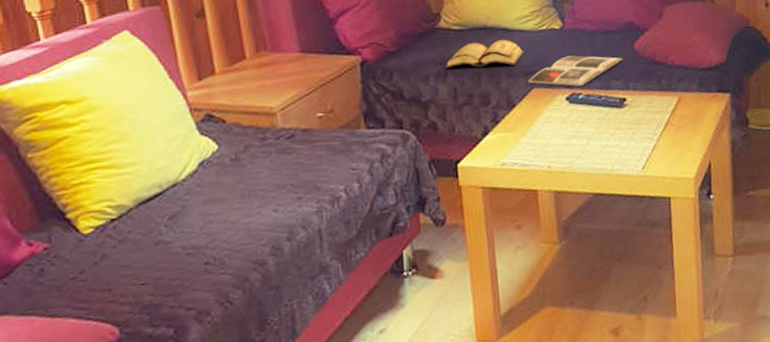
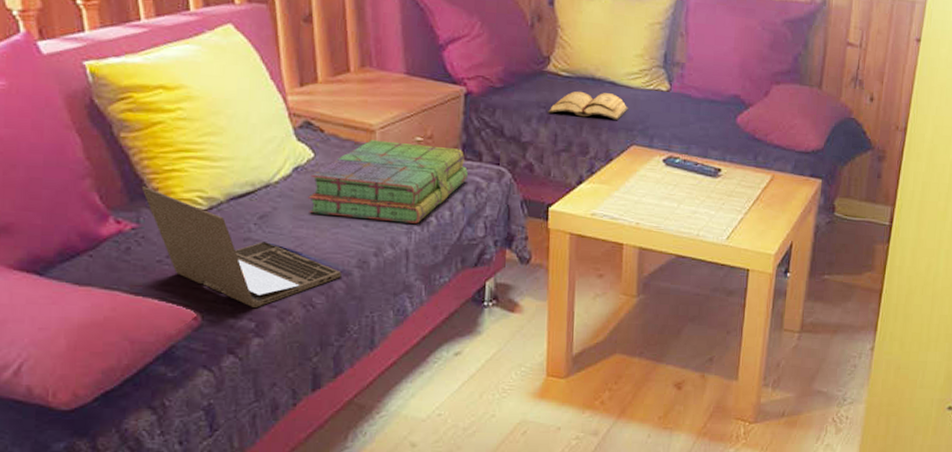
laptop: none [51,204,256,313] -> present [141,186,342,308]
stack of books: none [216,118,372,207] -> present [308,140,468,224]
magazine: present [528,55,623,87] -> none [628,119,724,152]

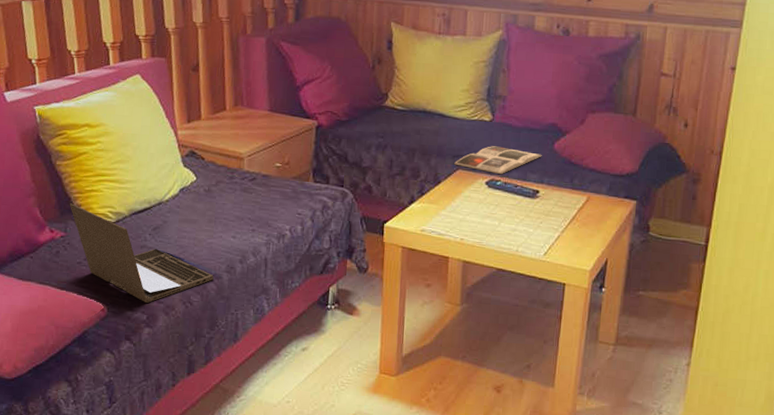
stack of books: present [308,140,468,224] -> none [190,166,317,236]
diary: present [547,91,628,121] -> none [384,122,455,148]
magazine: none [628,119,724,152] -> present [454,146,542,175]

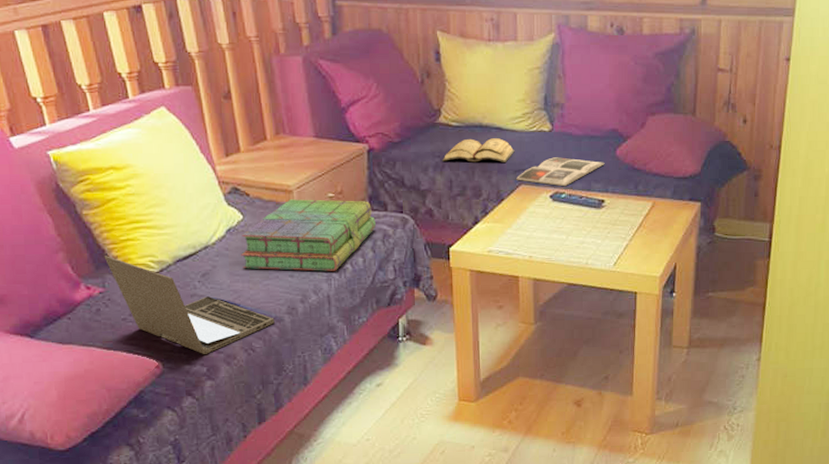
stack of books: none [190,166,317,236] -> present [241,199,376,271]
diary: none [384,122,455,148] -> present [441,138,515,164]

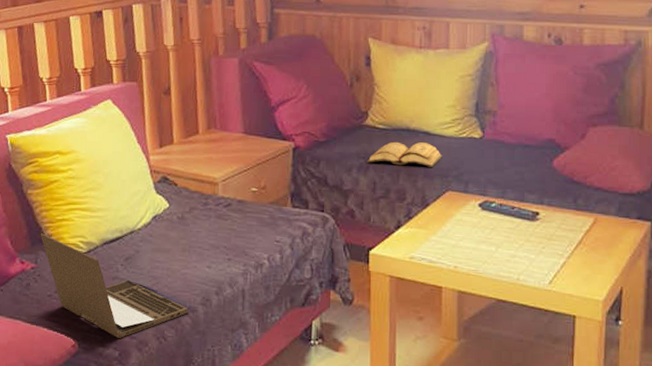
stack of books: present [241,199,376,271] -> none [163,191,296,266]
magazine: present [516,157,605,187] -> none [443,165,540,196]

